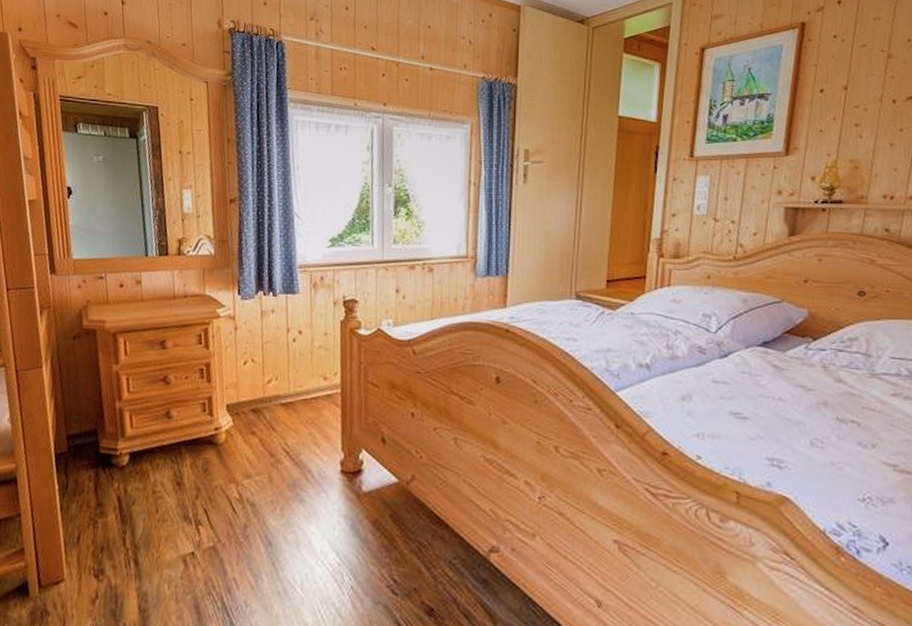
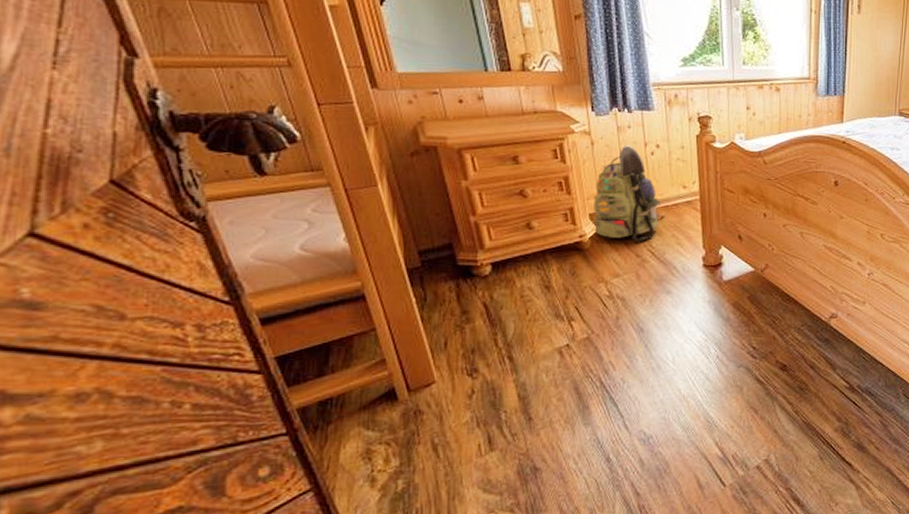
backpack: none [230,330,304,439] -> present [593,145,666,242]

